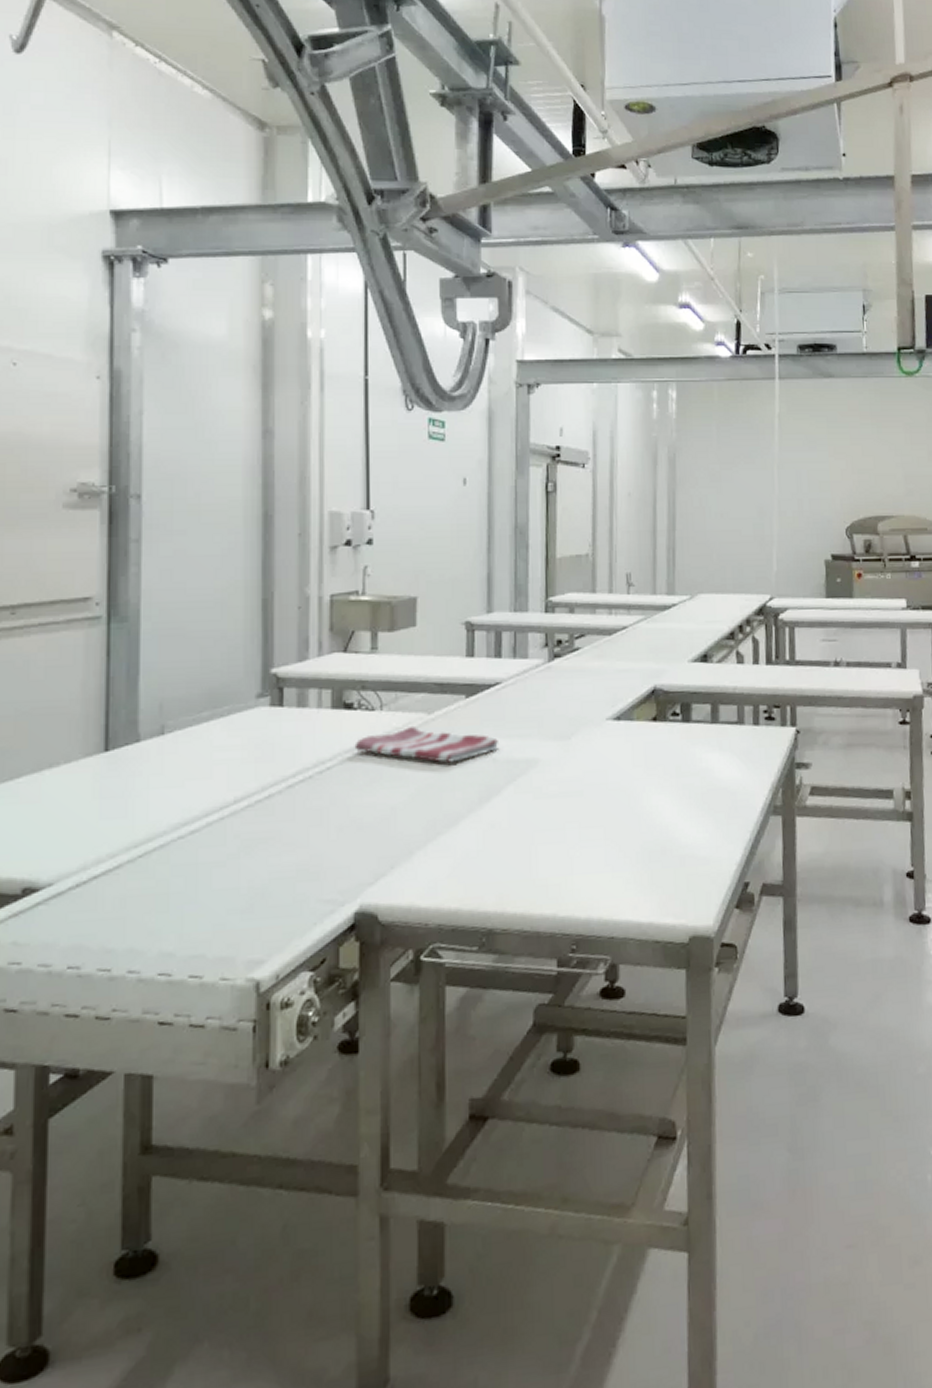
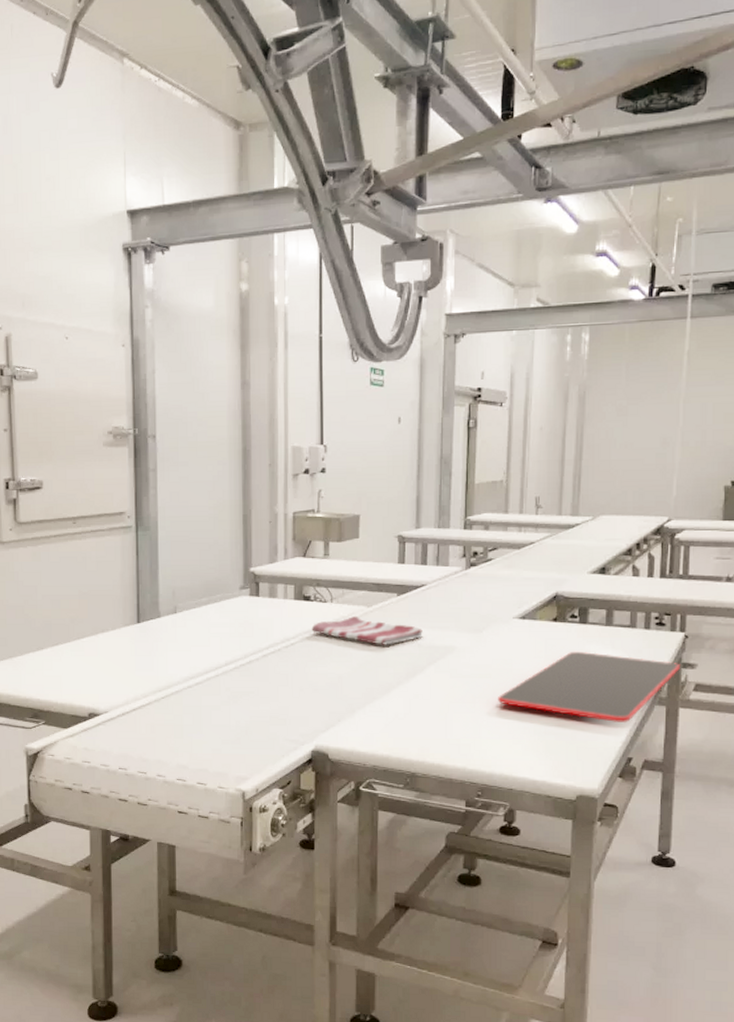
cutting board: none [592,755,794,840] -> present [498,651,680,722]

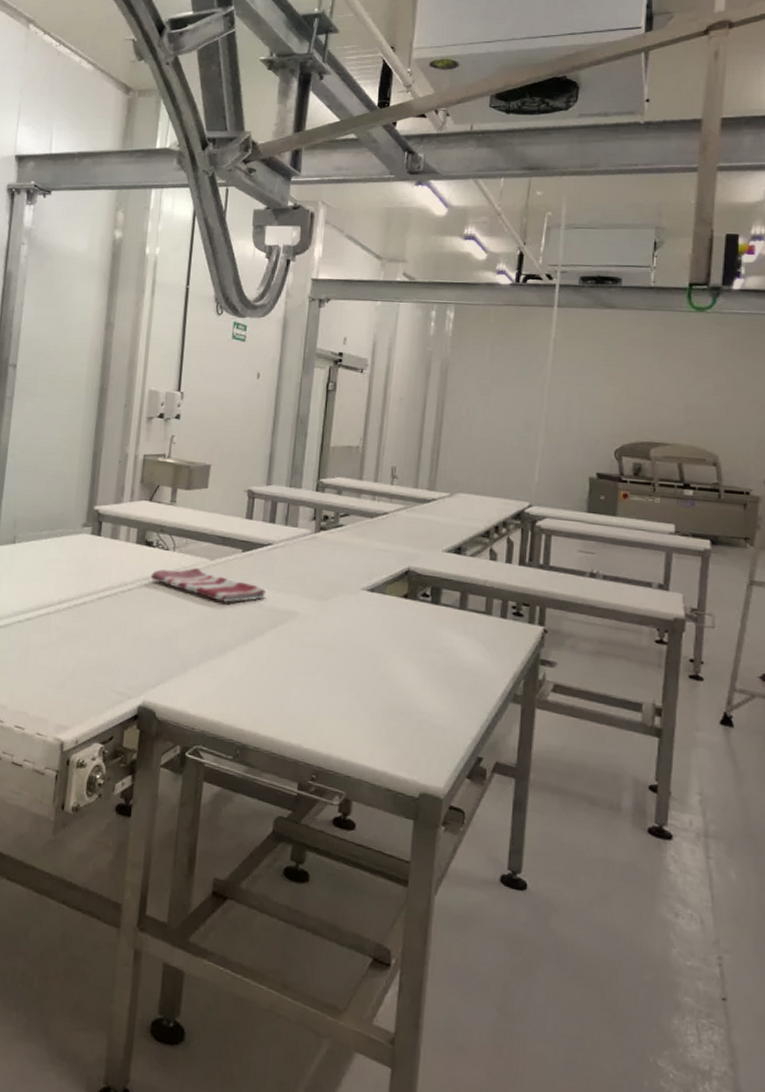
cutting board: present [498,651,680,722] -> none [340,632,538,718]

